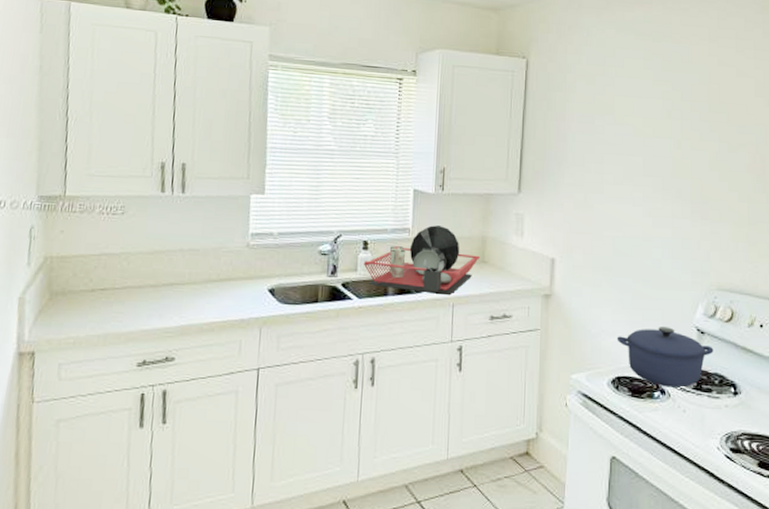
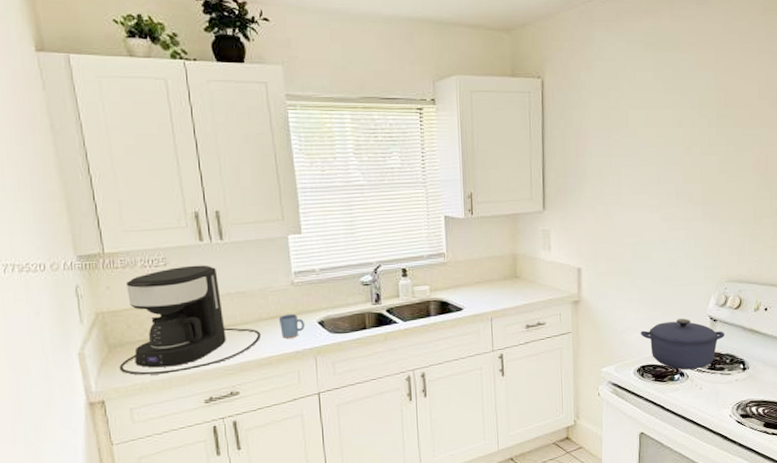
coffee maker: none [56,216,207,329] -> present [119,265,260,375]
mug: none [228,277,255,304] -> present [278,313,306,338]
dish rack: present [363,225,481,296] -> none [404,248,513,311]

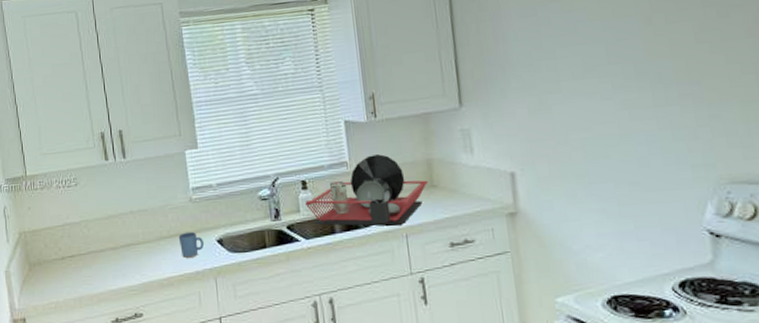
coffee maker: present [119,265,260,375] -> none [38,183,162,294]
dish rack: none [404,248,513,311] -> present [305,154,429,227]
cooking pot: present [640,318,725,370] -> none [605,232,737,304]

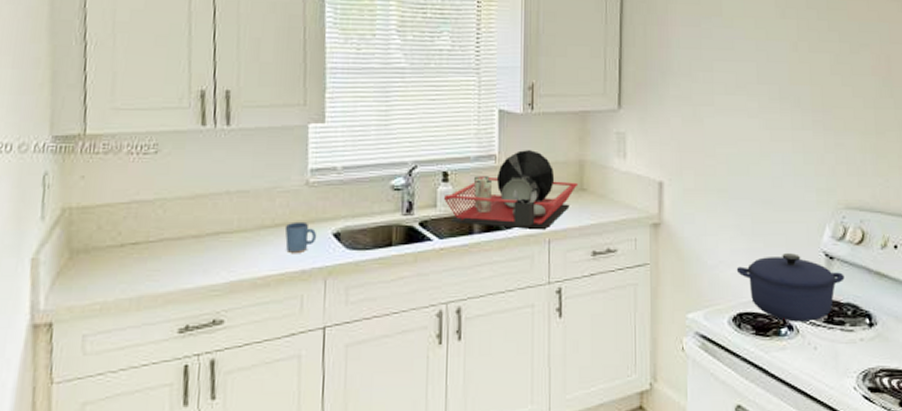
cooking pot: none [605,232,737,304] -> present [736,252,845,322]

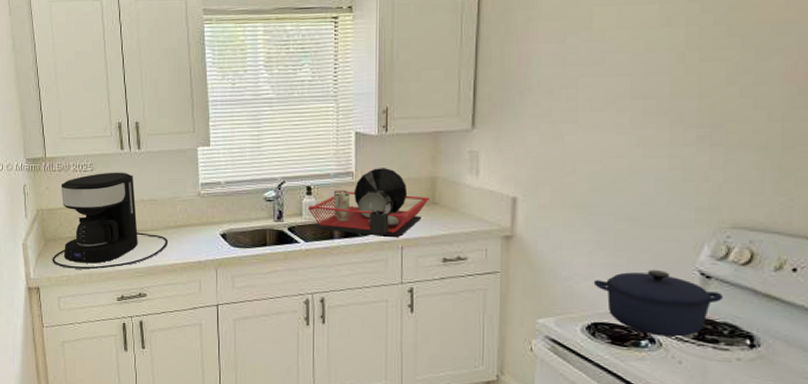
coffee maker: none [79,154,260,292] -> present [52,172,167,270]
mug: present [284,221,317,253] -> none [184,224,209,248]

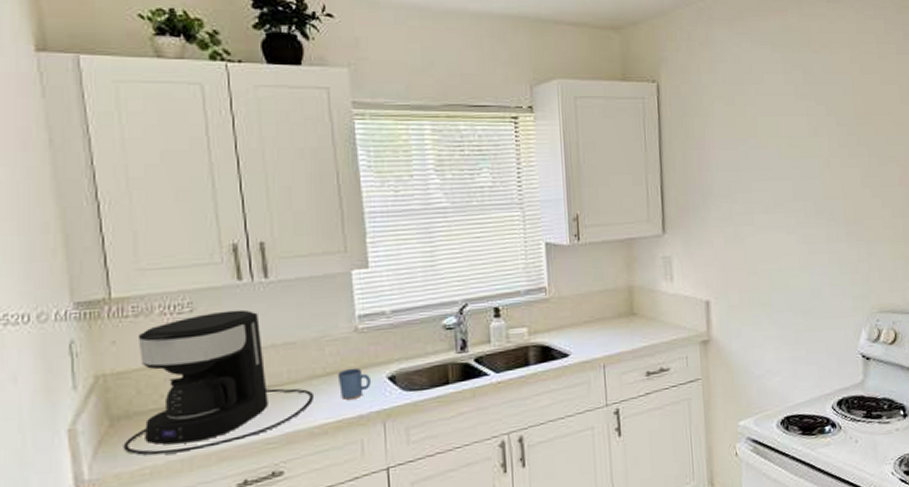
mug: none [184,224,209,248] -> present [337,367,372,400]
dish rack: present [307,168,431,238] -> none [496,280,629,357]
cooking pot: present [593,269,723,337] -> none [782,356,880,420]

